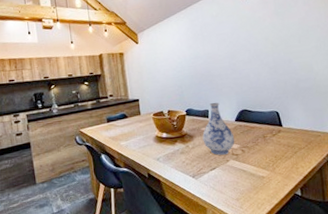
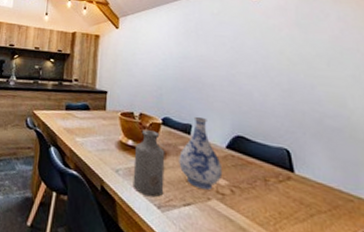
bottle: none [168,121,195,171] -> present [132,130,165,197]

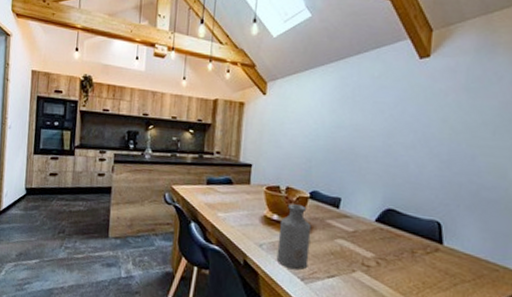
vase: present [179,116,223,190] -> none [325,189,370,262]

